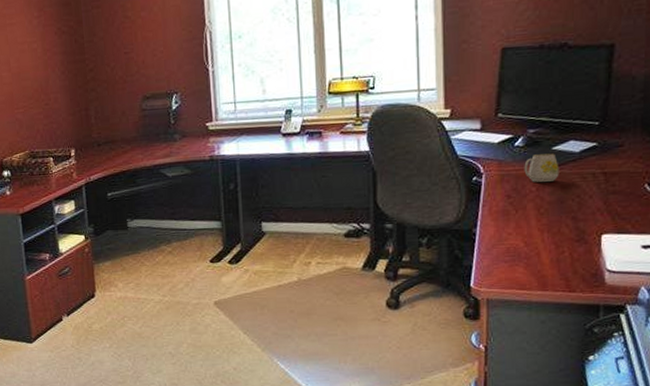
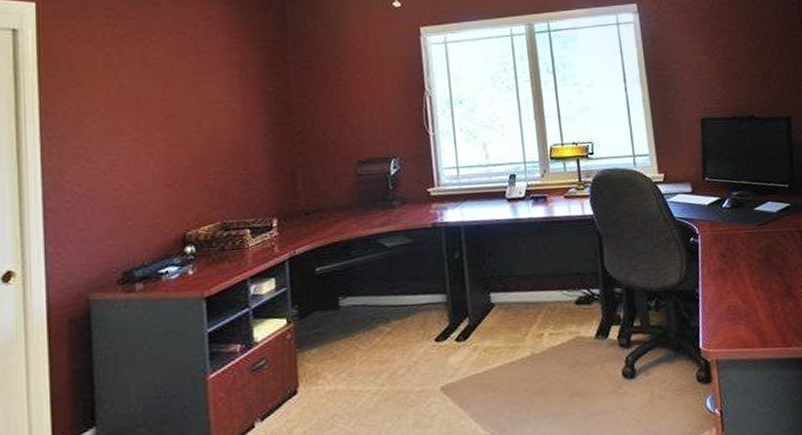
mug: present [524,153,559,182] -> none [732,214,763,241]

